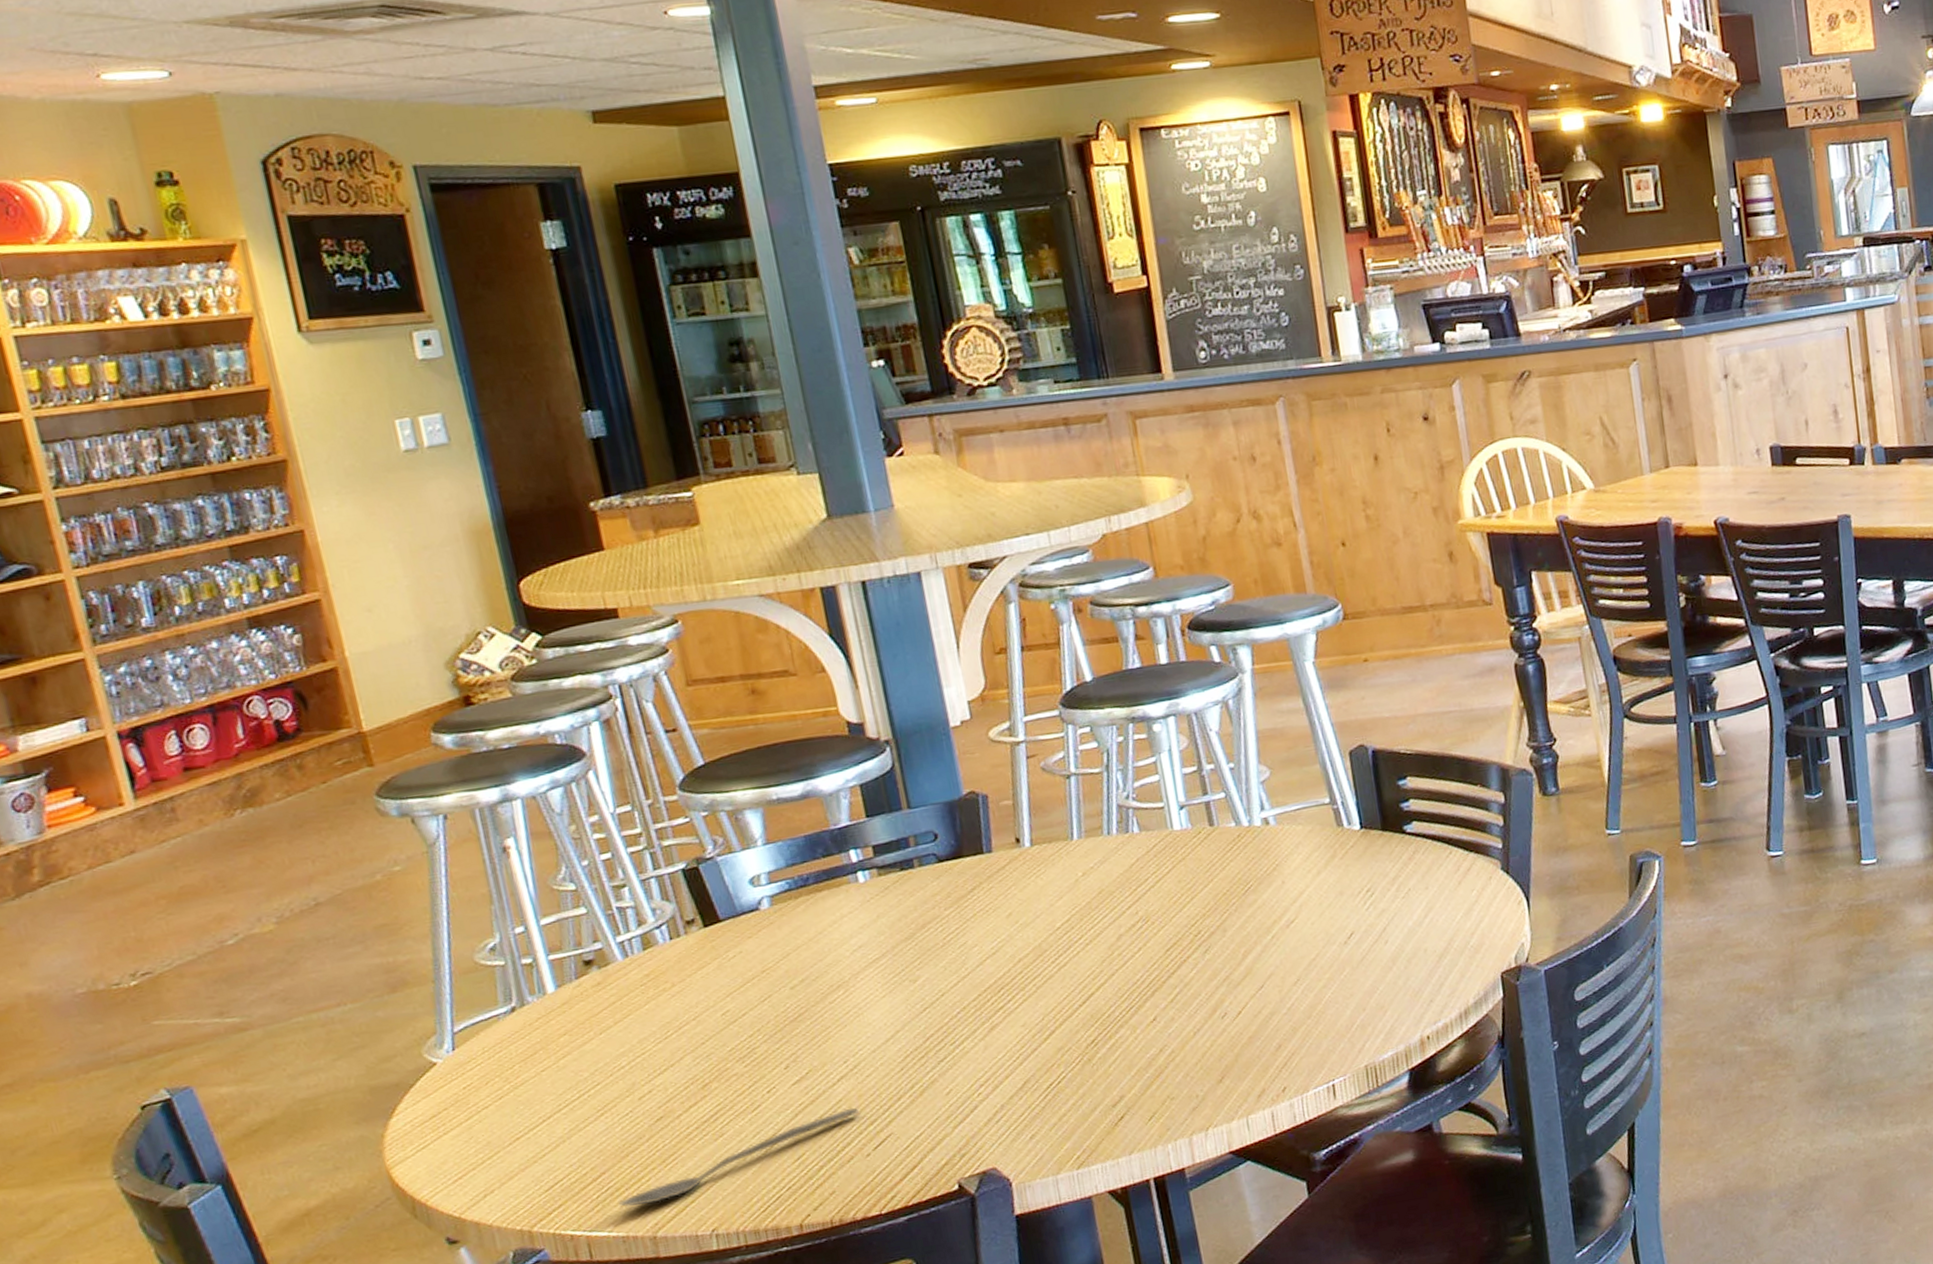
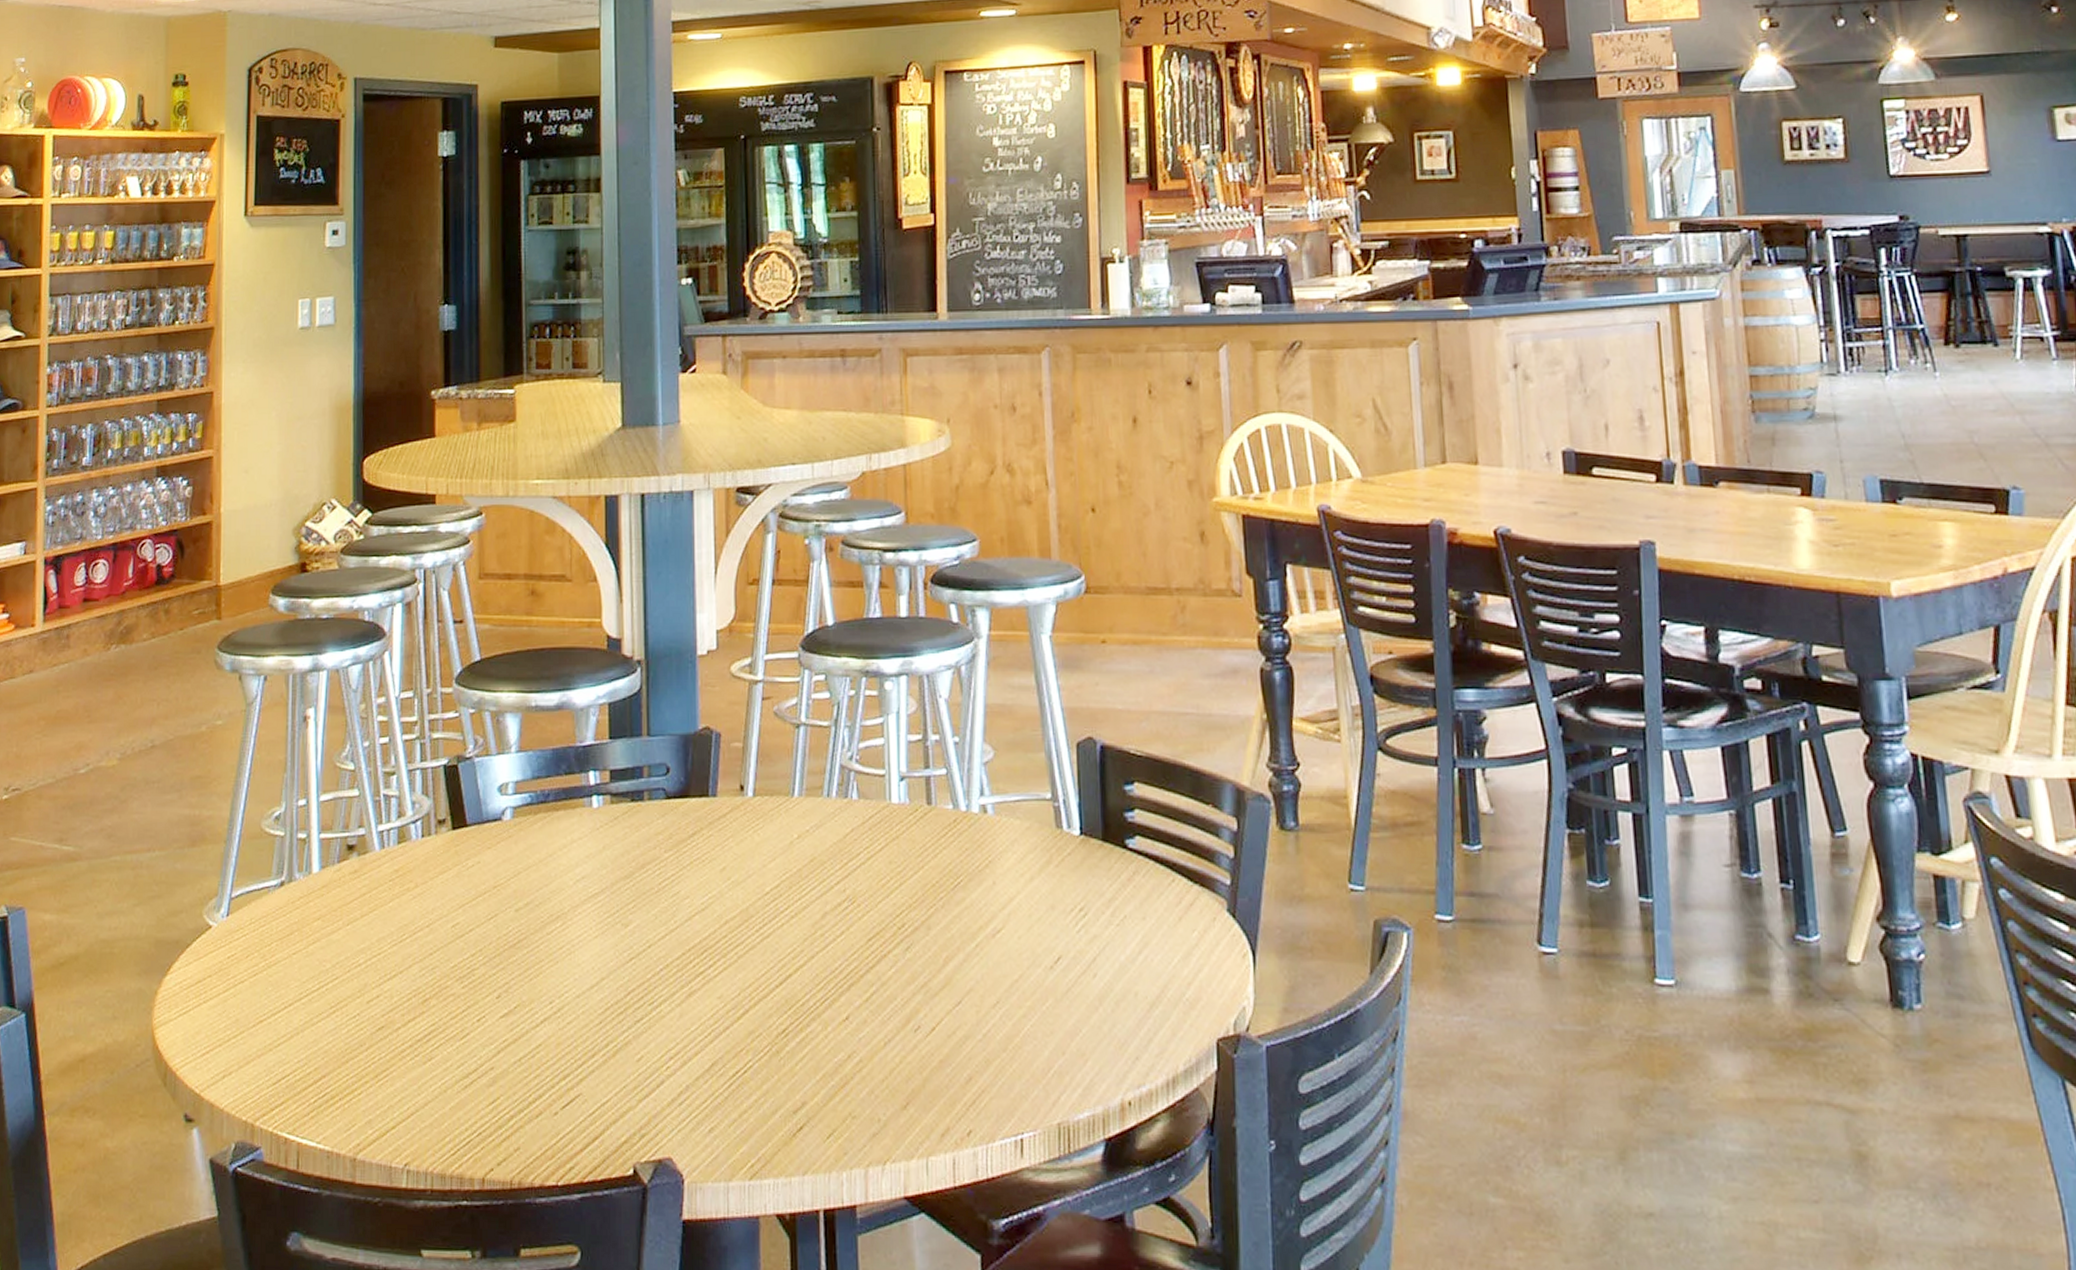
spoon: present [619,1107,859,1208] -> none [331,1055,554,1121]

